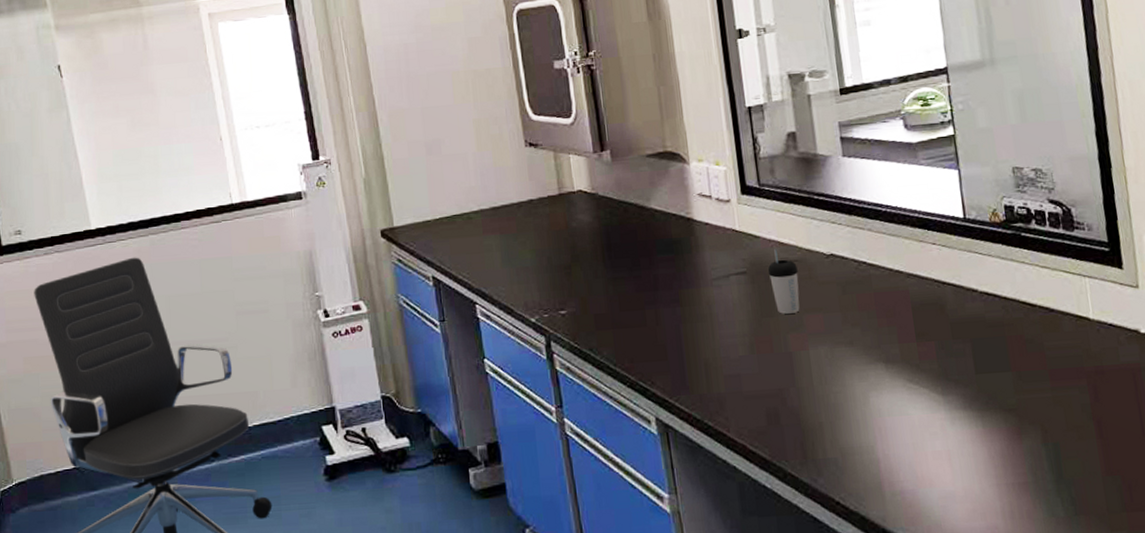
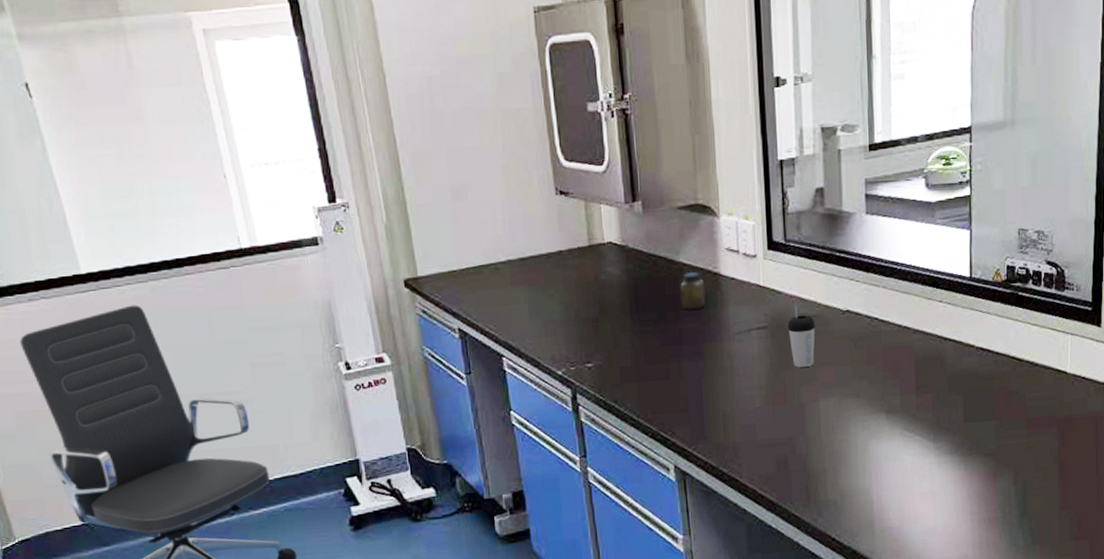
jar: none [652,217,680,257] -> present [680,271,706,311]

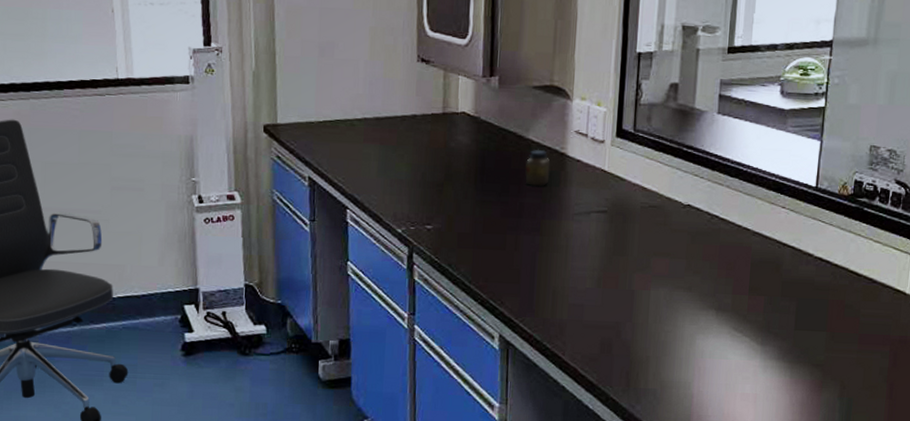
beverage cup: present [787,304,815,368] -> none [626,192,655,255]

